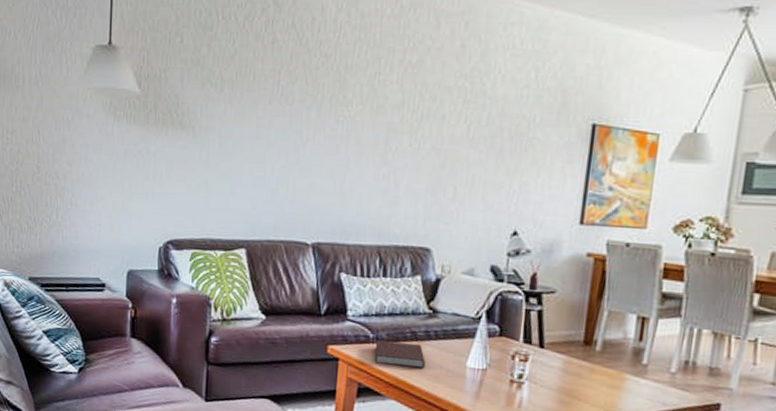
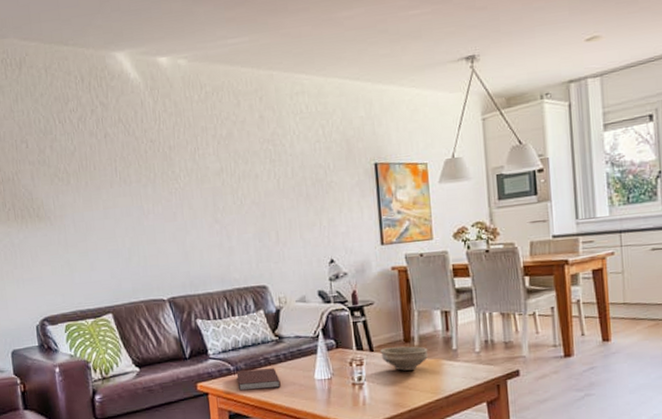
bowl: none [551,346,612,379] -> present [380,346,428,371]

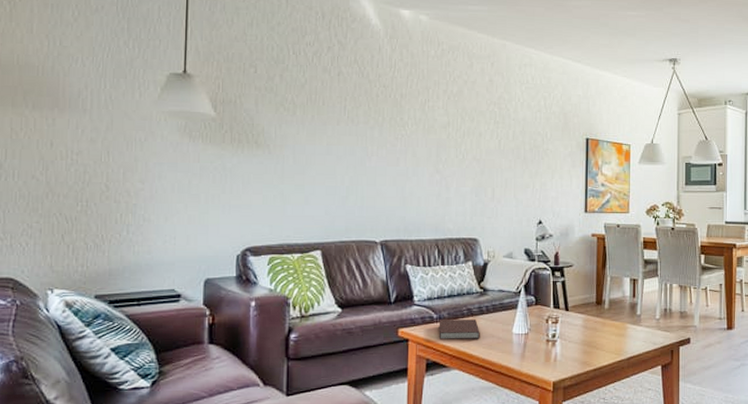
bowl: present [380,346,428,371] -> none [574,308,616,331]

